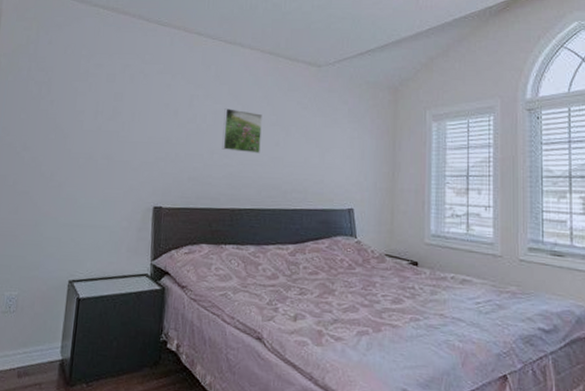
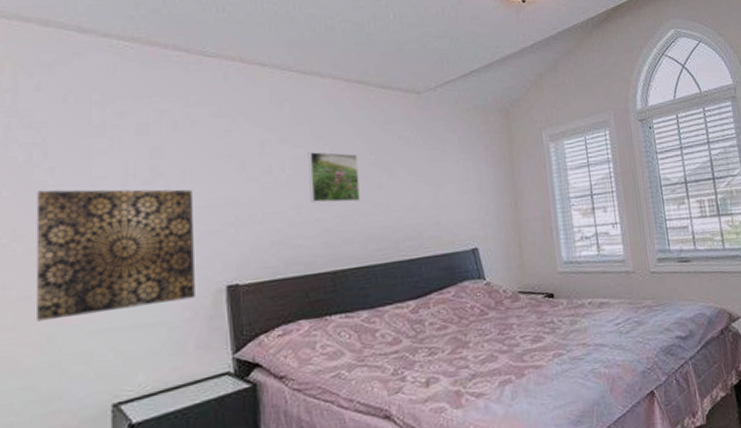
wall art: none [31,116,139,212] -> present [35,189,195,322]

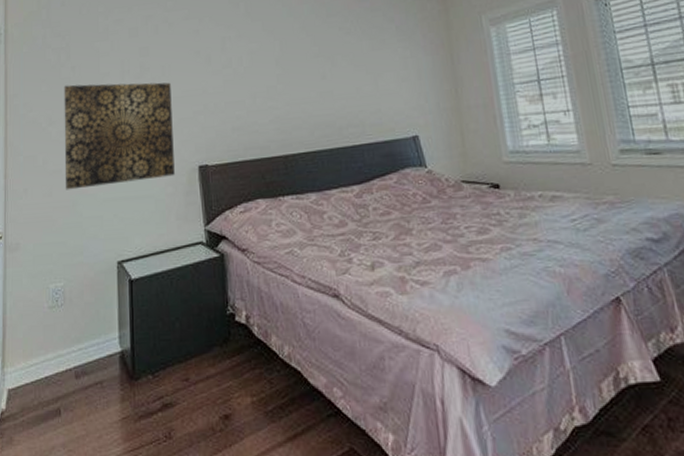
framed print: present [308,152,360,203] -> none [261,46,307,93]

